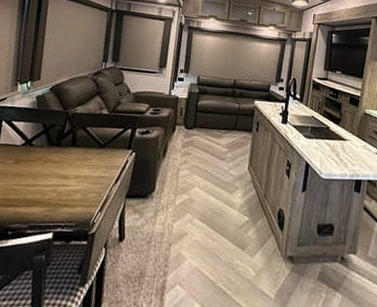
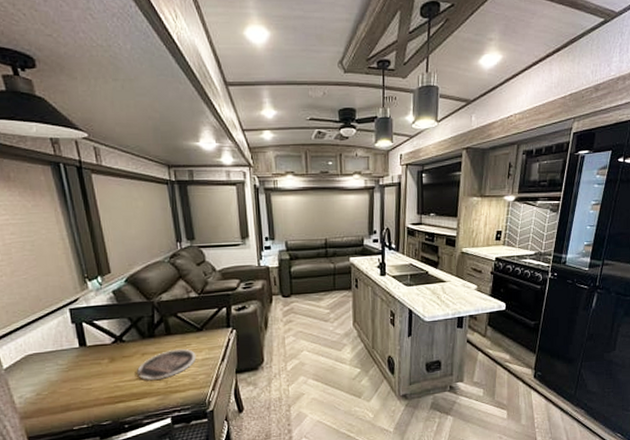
plate: none [35,161,93,190] -> present [137,348,197,380]

